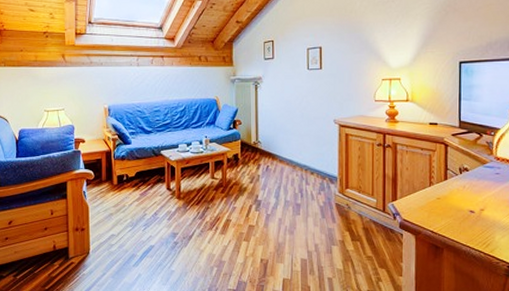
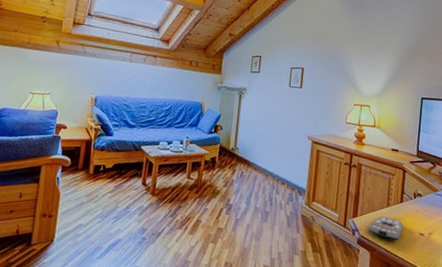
remote control: none [410,197,449,220] -> present [368,216,403,240]

